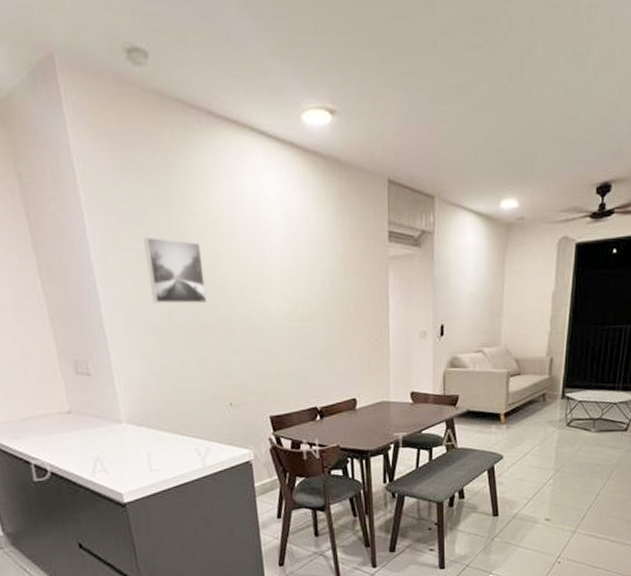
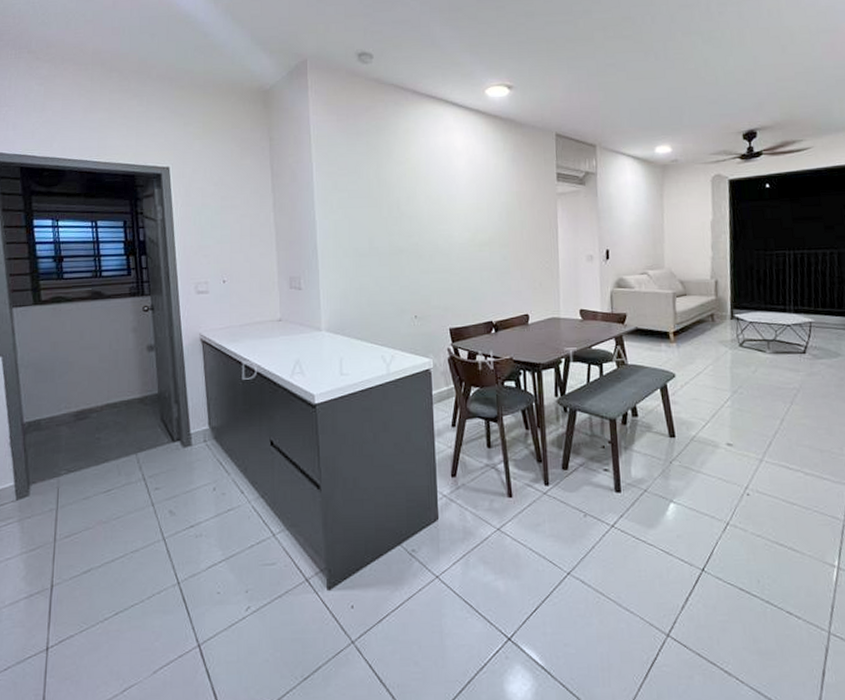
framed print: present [143,236,207,304] -> none [356,180,402,232]

